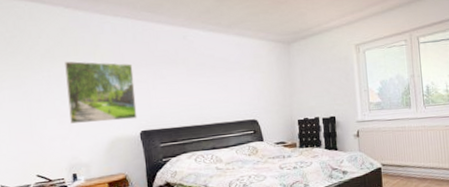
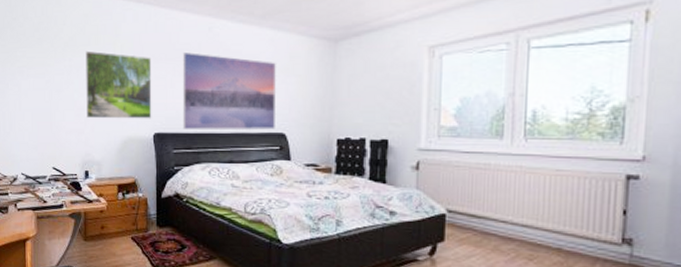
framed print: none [161,58,248,125] -> present [182,52,276,130]

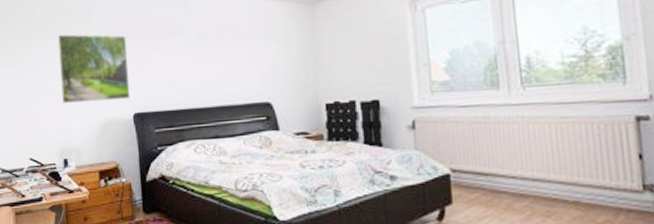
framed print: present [182,52,276,130] -> none [157,27,260,107]

